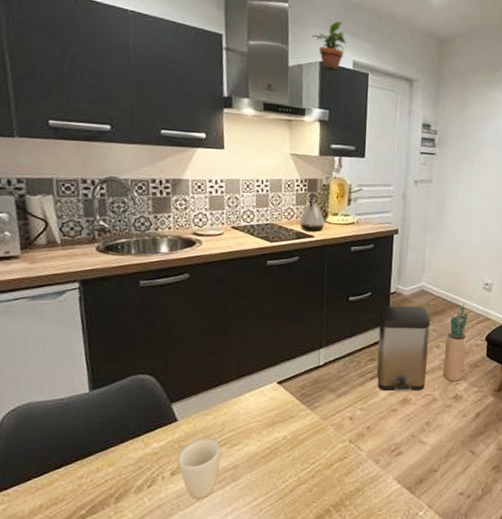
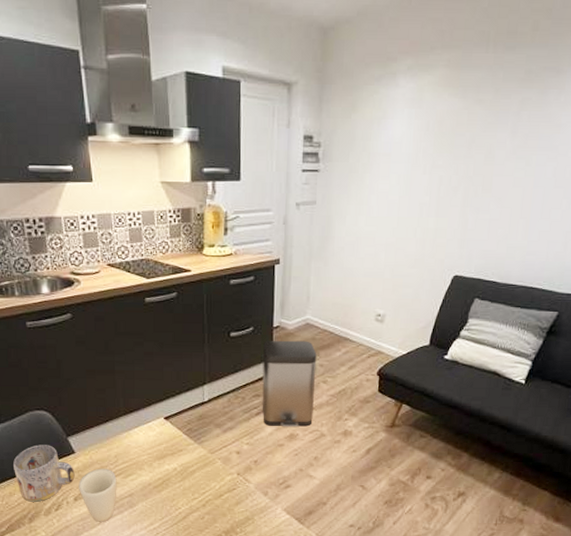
mug: none [105,412,175,478] -> present [13,445,75,502]
kettle: present [299,191,326,232] -> none [174,221,202,265]
potted plant: present [312,21,346,71] -> none [175,20,213,81]
vase: present [443,304,468,381] -> none [331,337,358,417]

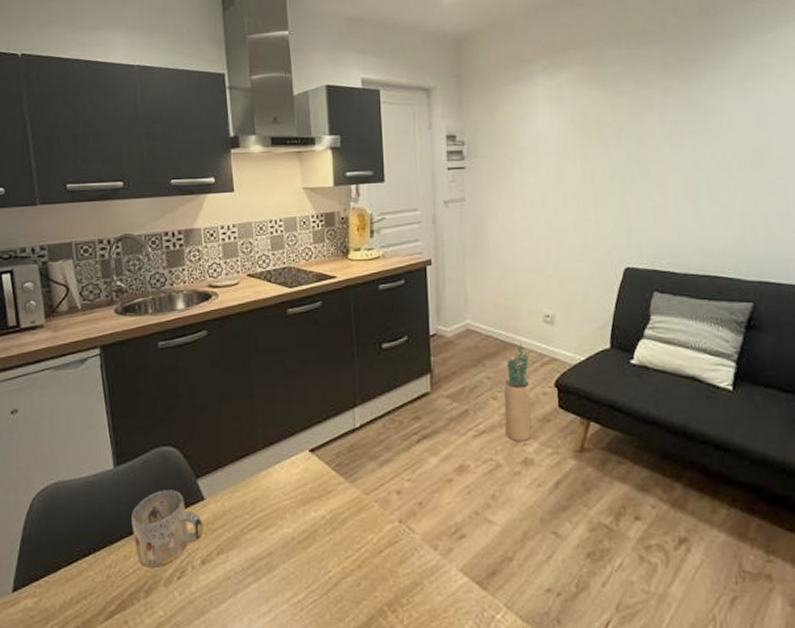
cup: present [78,468,117,522] -> none [207,519,253,594]
pedal bin: present [262,340,317,428] -> none [420,349,485,457]
vase: none [331,337,358,417] -> present [503,342,532,441]

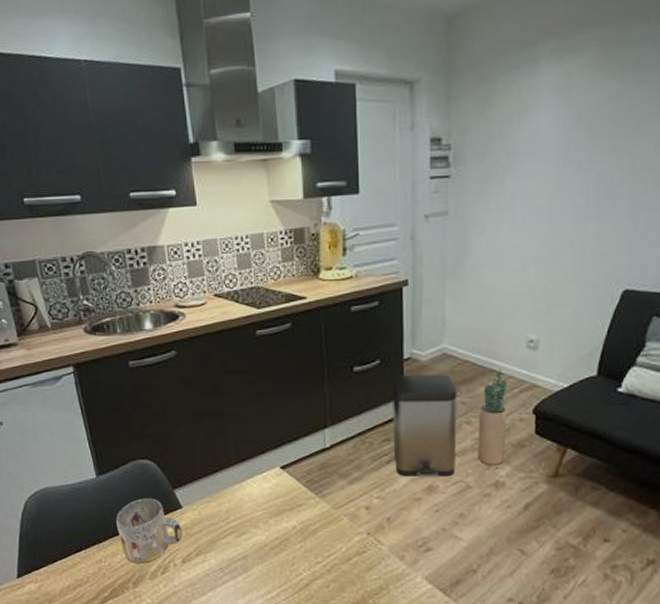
pedal bin: none [420,349,485,457] -> present [393,374,457,478]

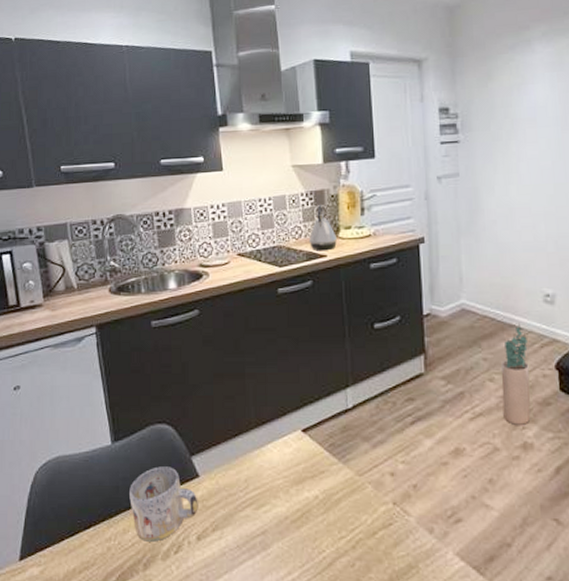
kettle: none [287,243,318,292] -> present [308,204,338,250]
pedal bin: present [393,374,457,478] -> none [413,330,482,440]

